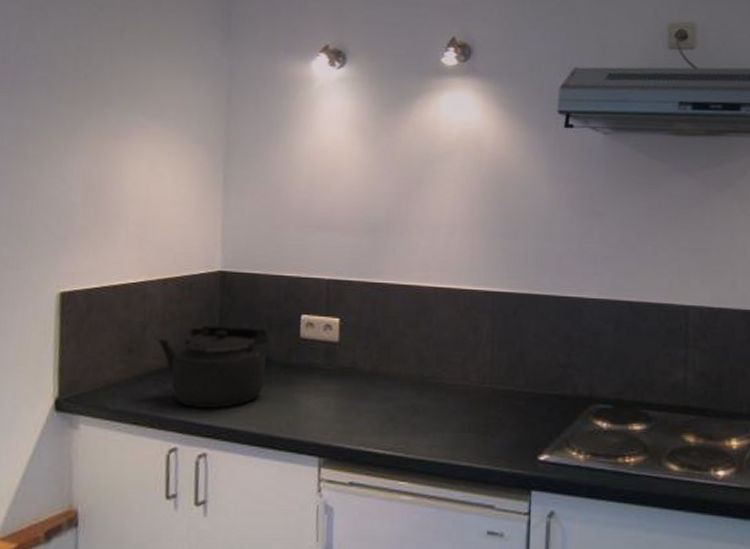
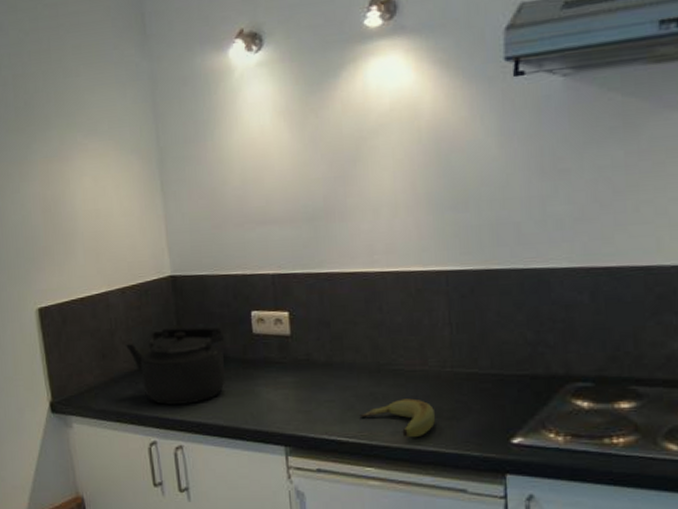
banana: none [398,412,472,451] -> present [359,398,436,437]

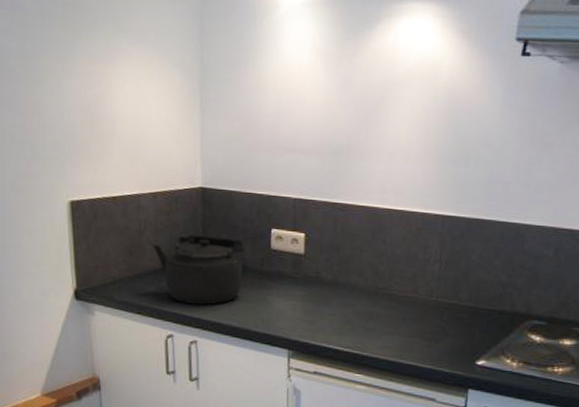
banana: present [359,398,436,437] -> none [355,319,419,352]

